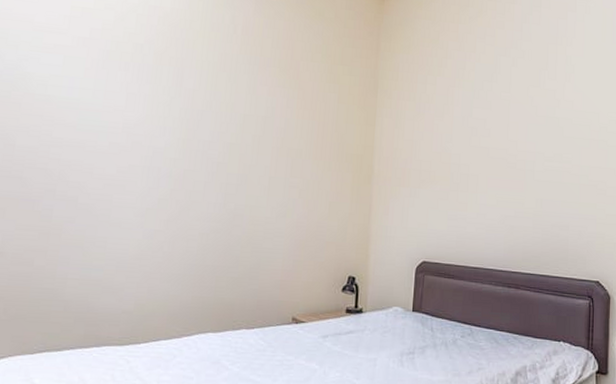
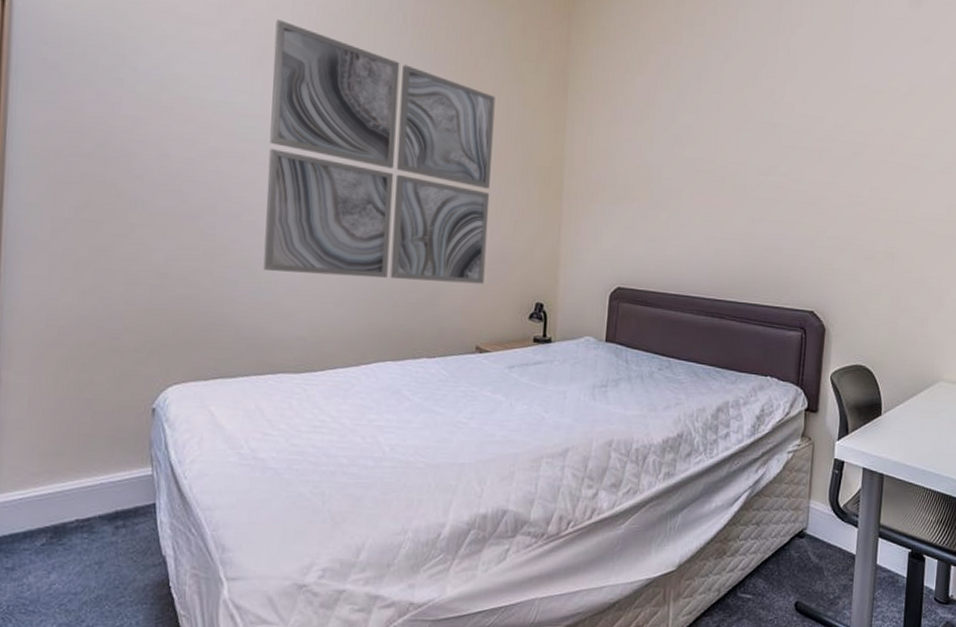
wall art: none [95,29,314,260] -> present [263,19,496,285]

